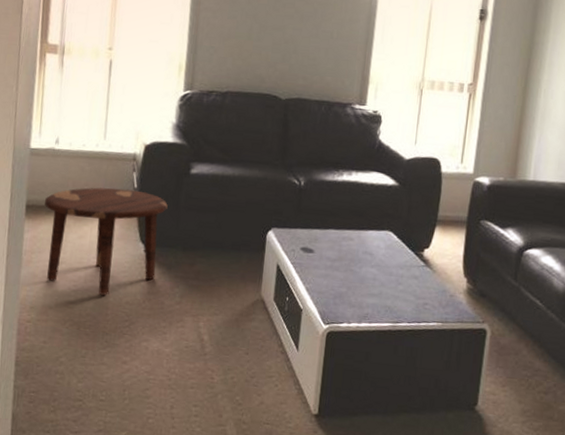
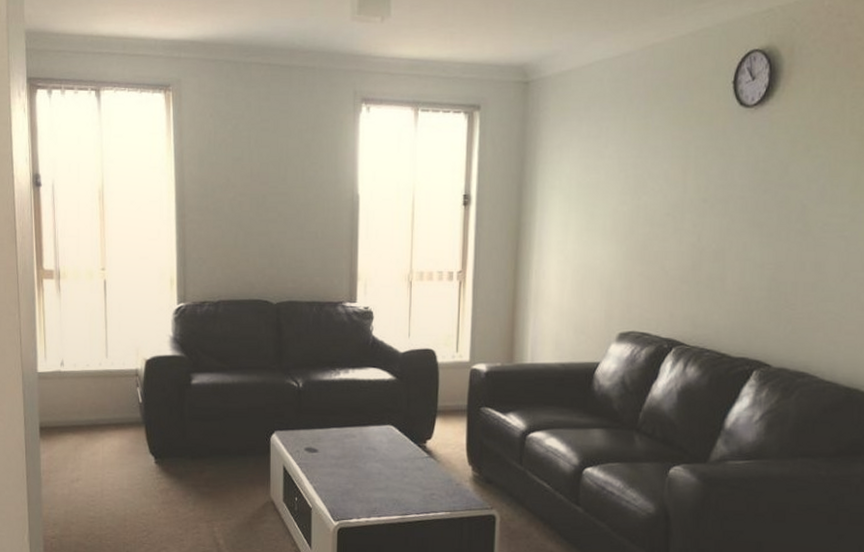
side table: present [45,187,168,295] -> none [57,404,173,508]

